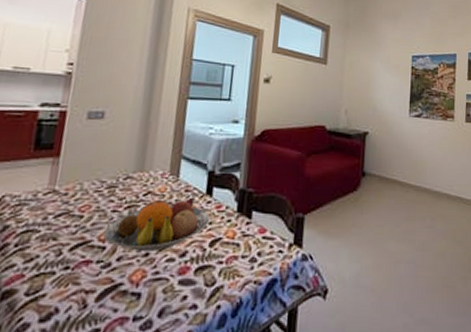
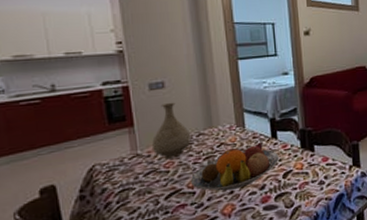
vase: none [72,135,118,202] -> present [152,102,192,159]

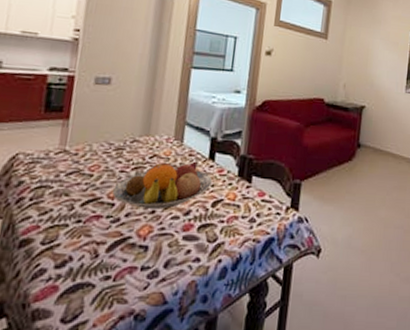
vase: present [152,102,192,159] -> none [82,100,125,162]

